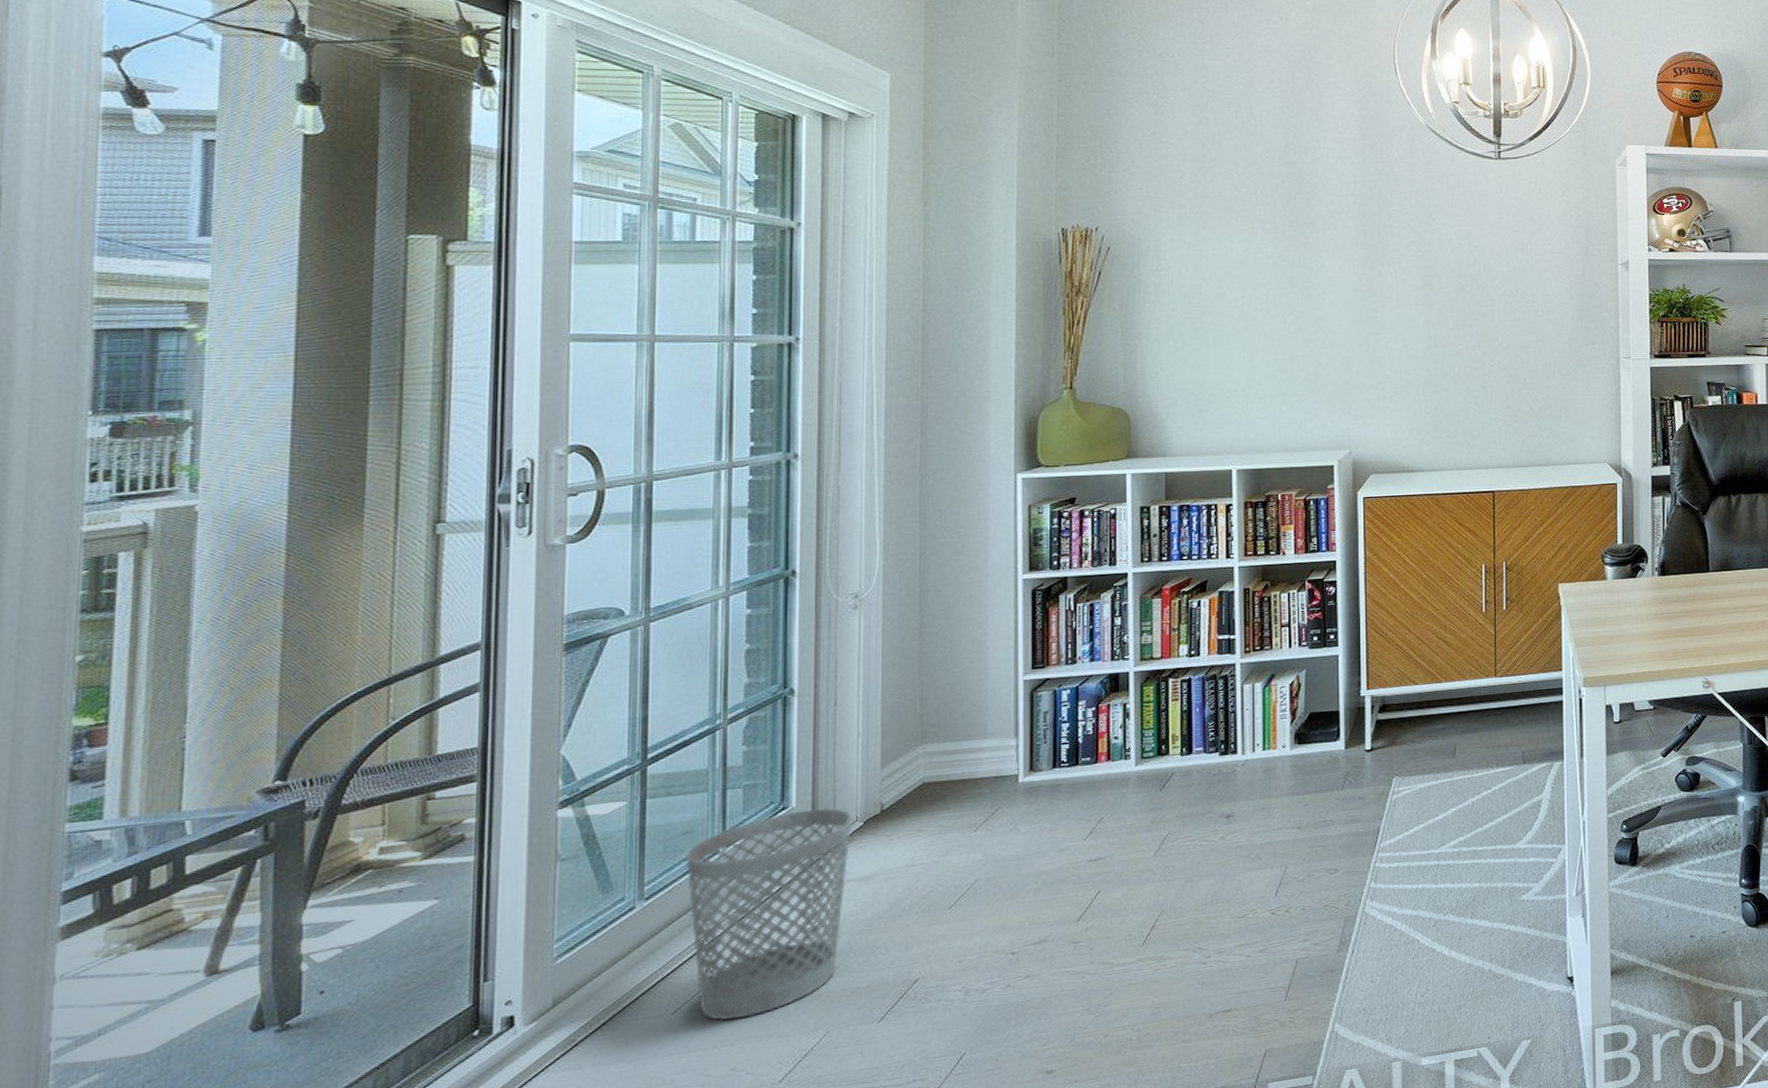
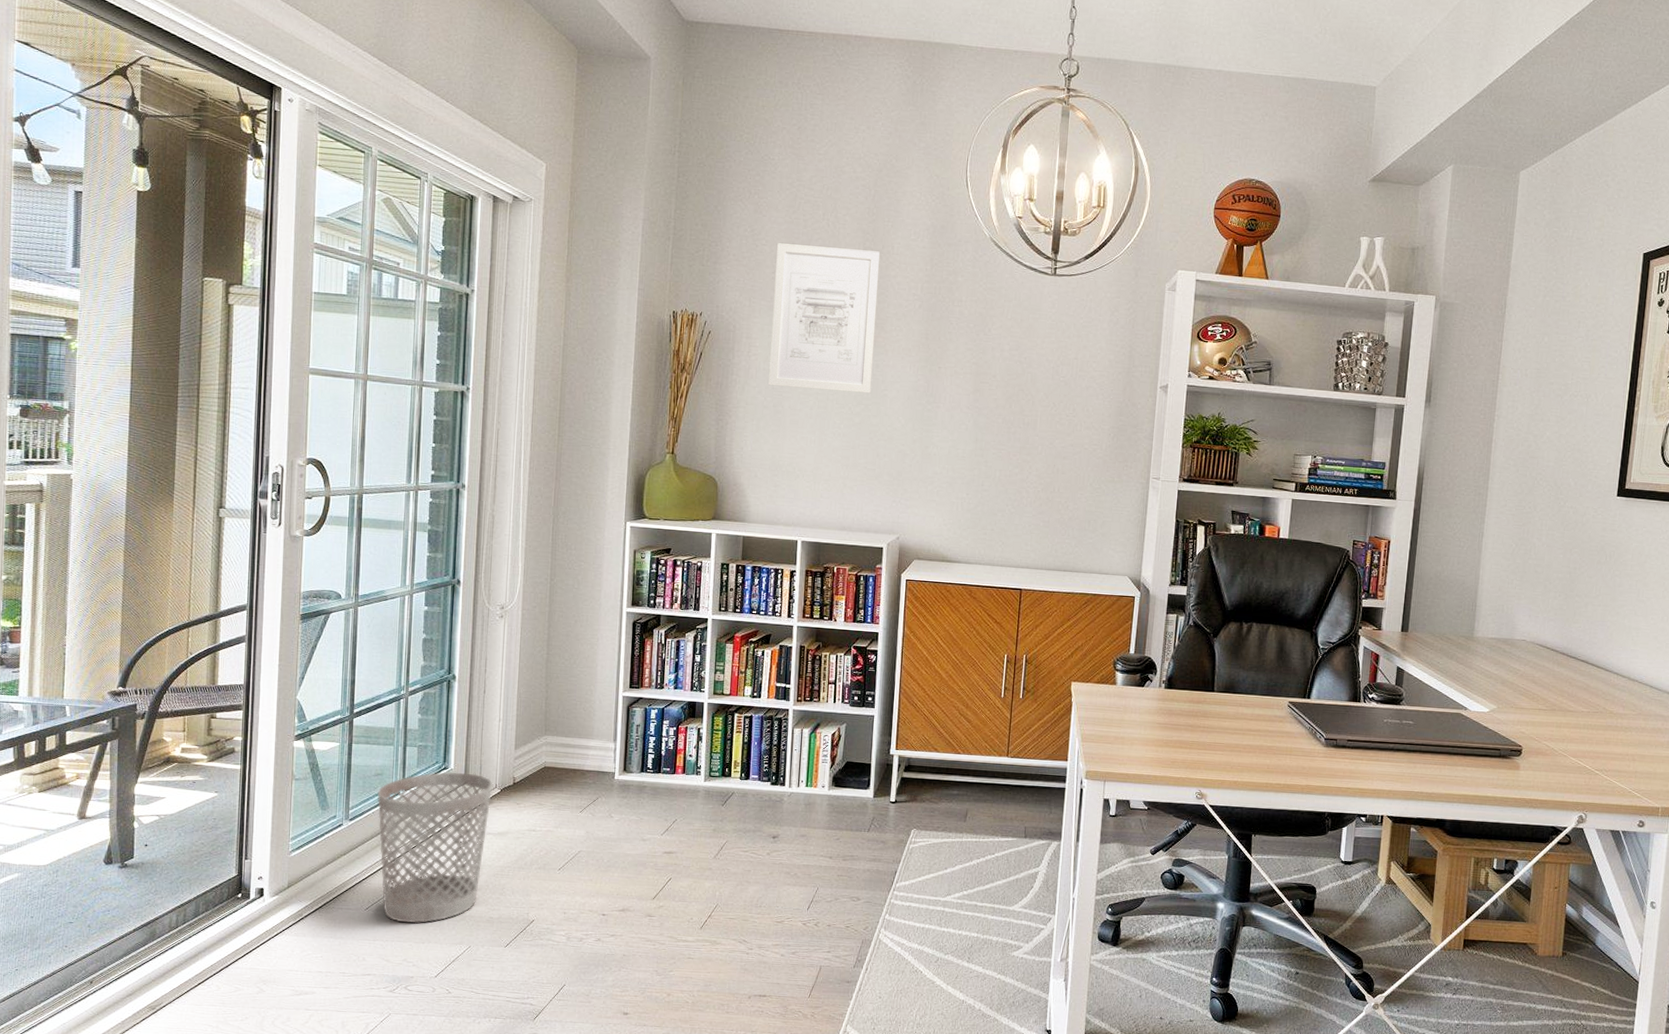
wall art: none [1184,145,1306,301] -> present [768,243,880,394]

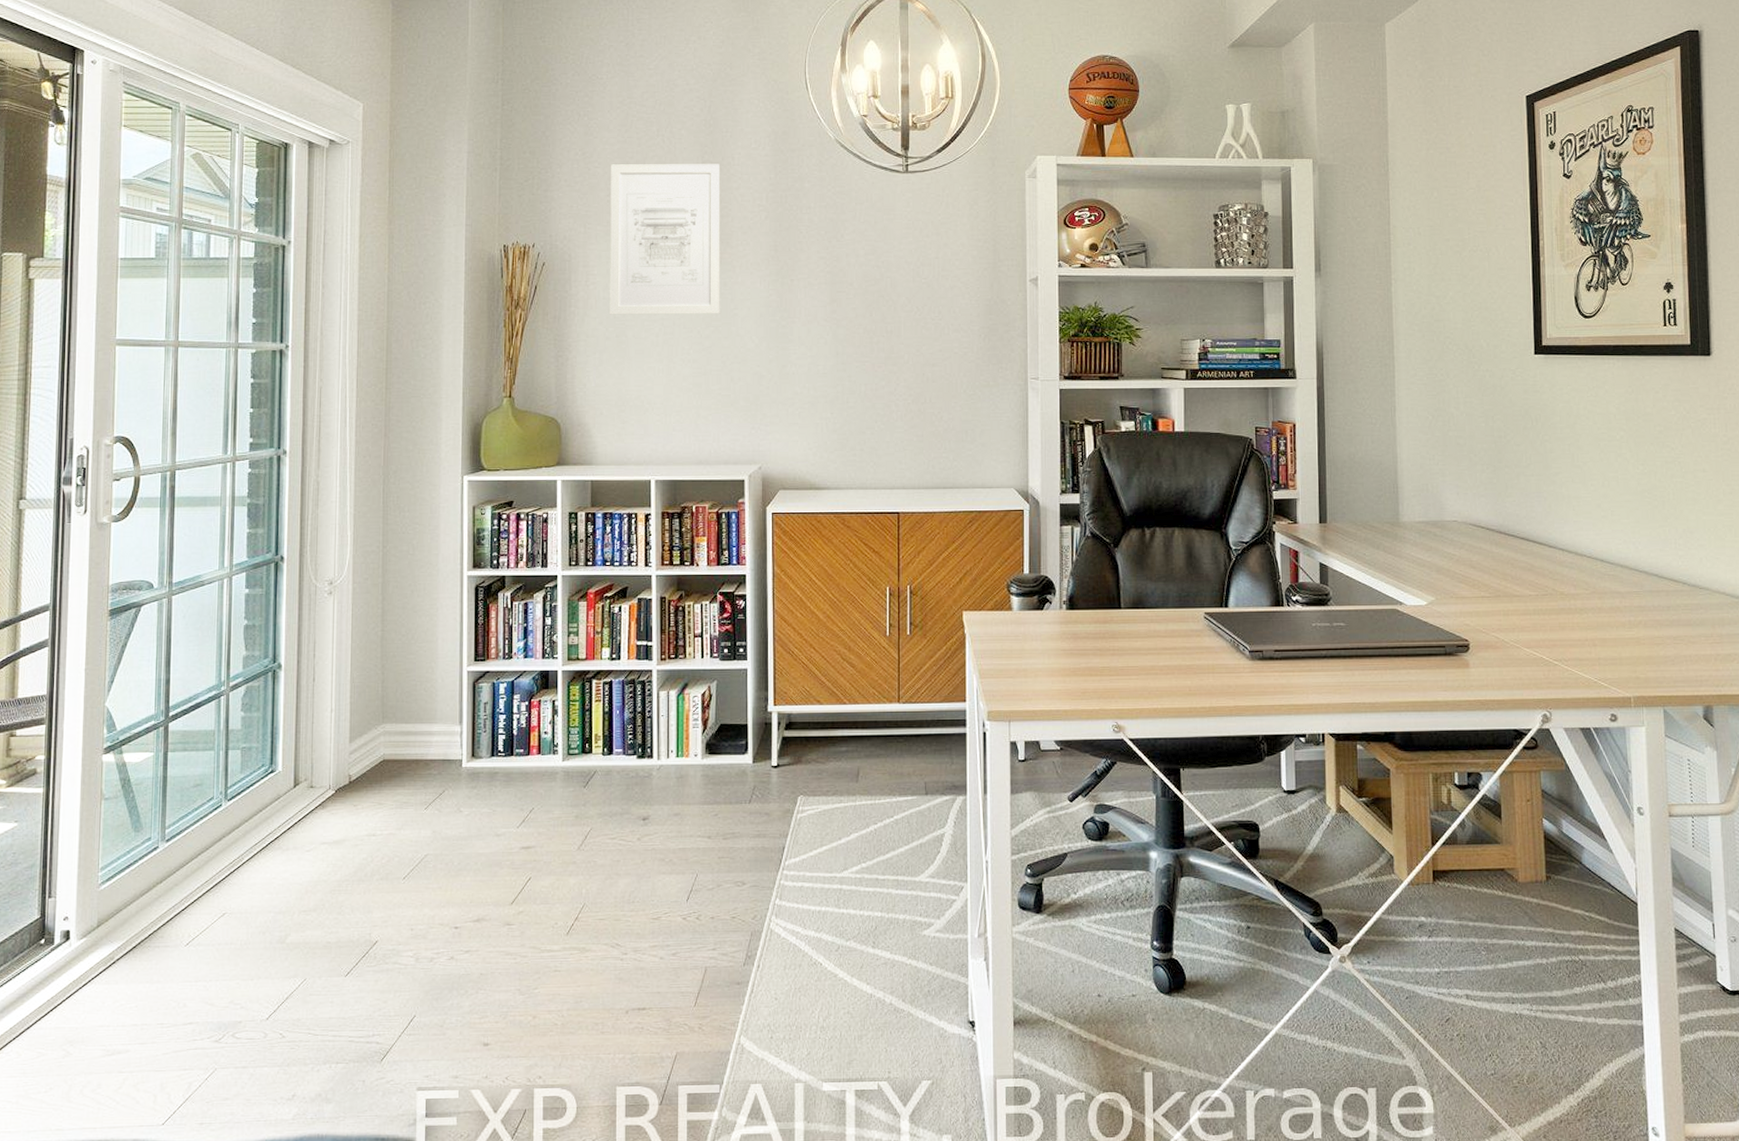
wastebasket: present [377,772,493,924] -> none [196,774,327,957]

